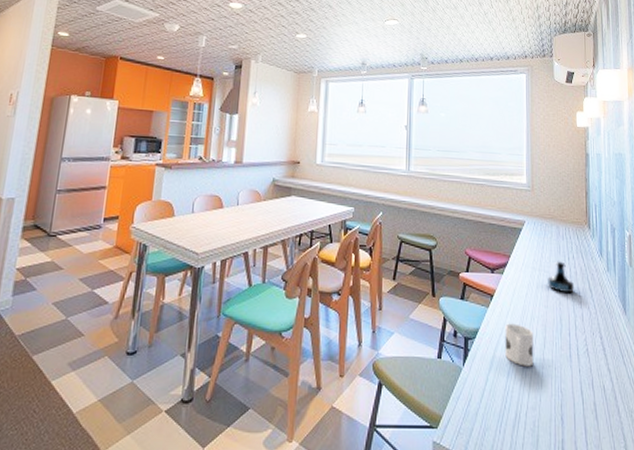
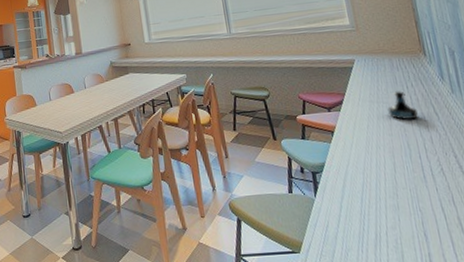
mug: present [505,323,534,367] -> none [351,154,387,192]

